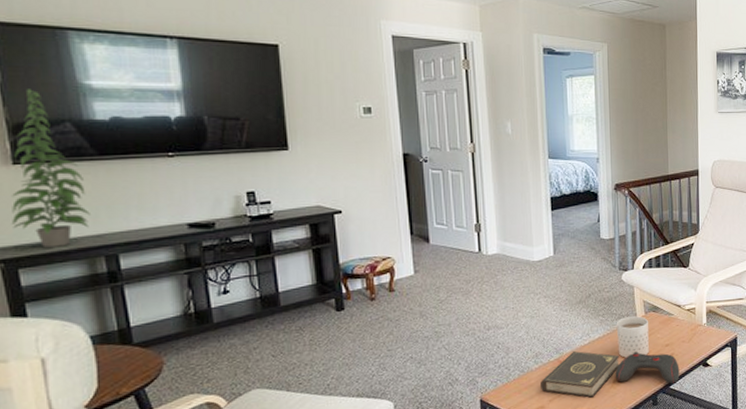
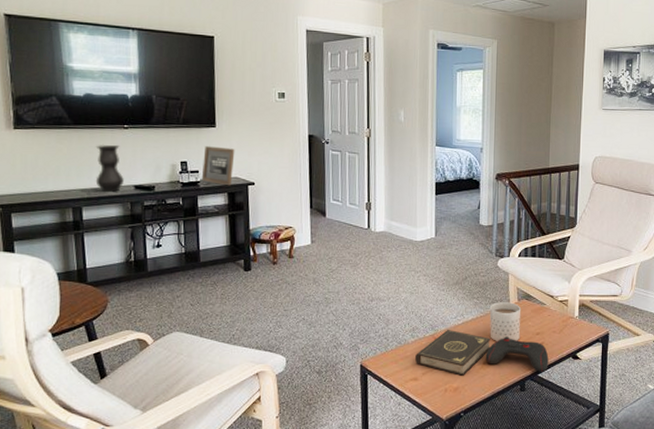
plant: present [12,89,90,249] -> none [10,69,64,199]
vase: none [131,176,173,234] -> present [95,144,124,192]
picture frame: none [274,172,315,217] -> present [201,146,235,186]

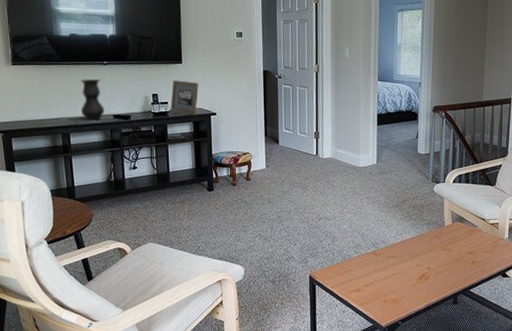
book: present [415,330,491,376] -> none [358,247,427,289]
game controller: present [485,336,549,372] -> none [421,255,480,288]
mug: present [489,302,522,341] -> none [425,223,455,259]

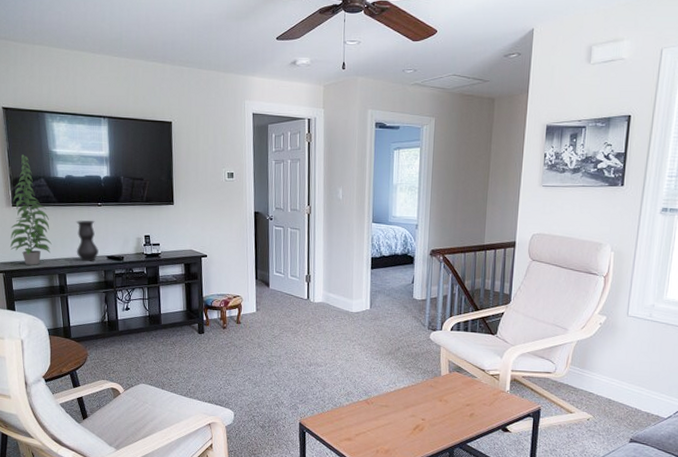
plant: none [10,12,55,126] -> present [10,154,52,266]
picture frame: present [170,80,199,116] -> none [162,222,190,258]

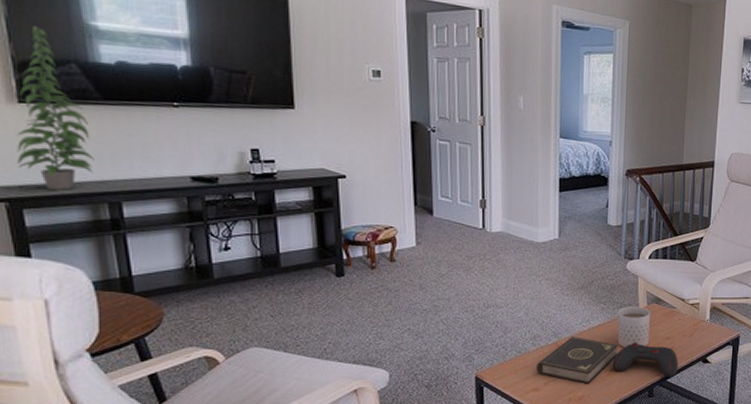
vase: present [76,220,99,261] -> none [136,126,177,184]
book: none [349,396,421,439] -> present [537,337,618,384]
game controller: none [415,405,478,442] -> present [612,342,678,377]
mug: none [420,373,452,411] -> present [617,307,651,347]

